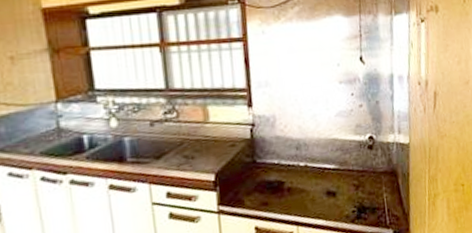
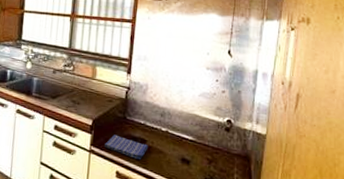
dish towel: none [235,184,288,207] -> present [105,134,149,160]

